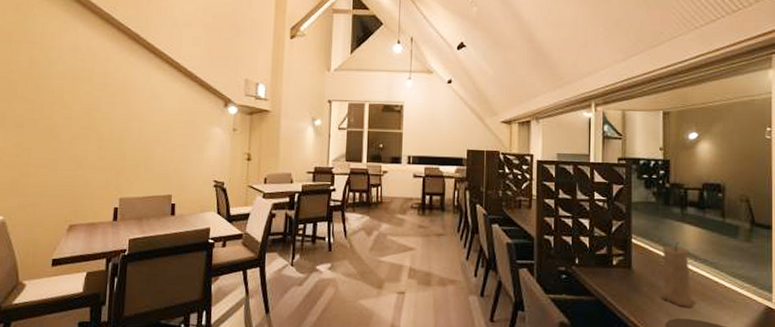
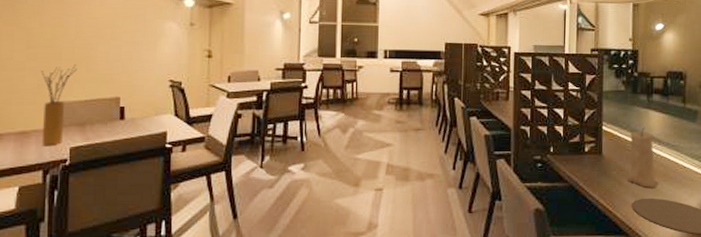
vase: none [106,164,138,237] -> present [41,64,77,147]

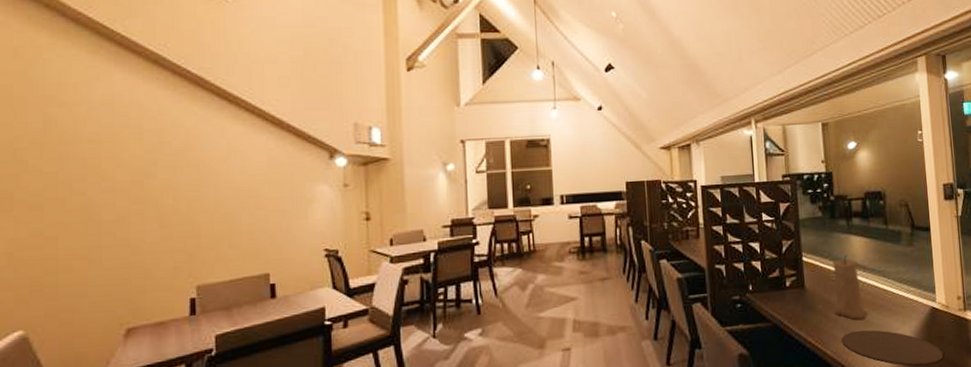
vase: present [41,64,77,147] -> none [177,241,218,337]

